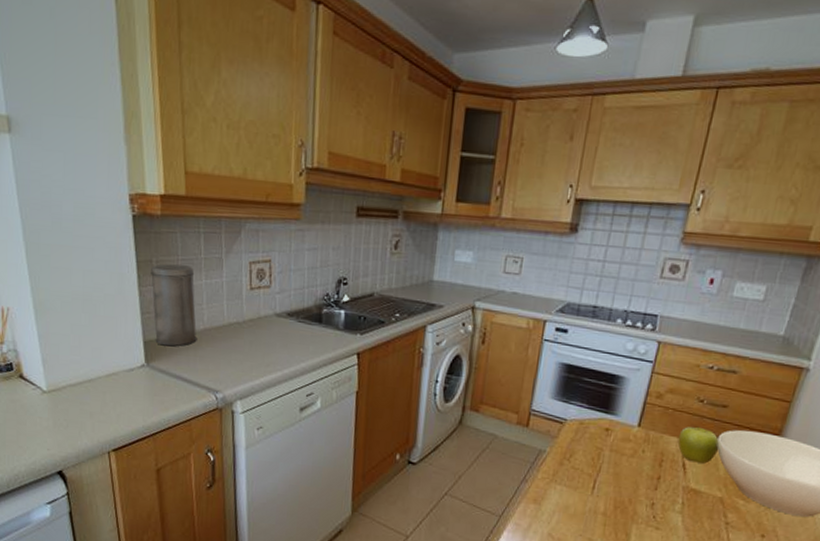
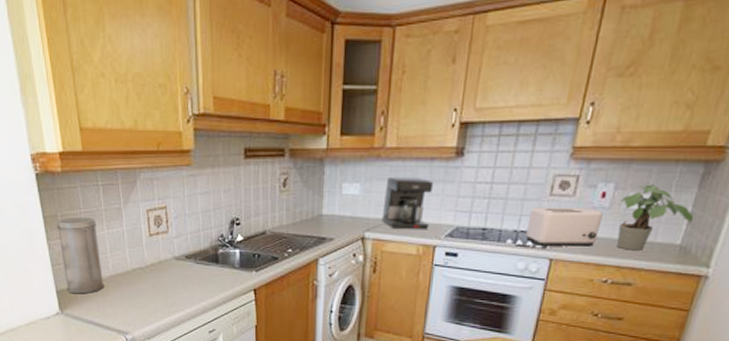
coffee maker: none [493,247,547,304] -> present [382,176,434,230]
toaster: none [635,288,711,332] -> present [526,206,603,246]
potted plant: none [723,274,796,339] -> present [617,184,694,250]

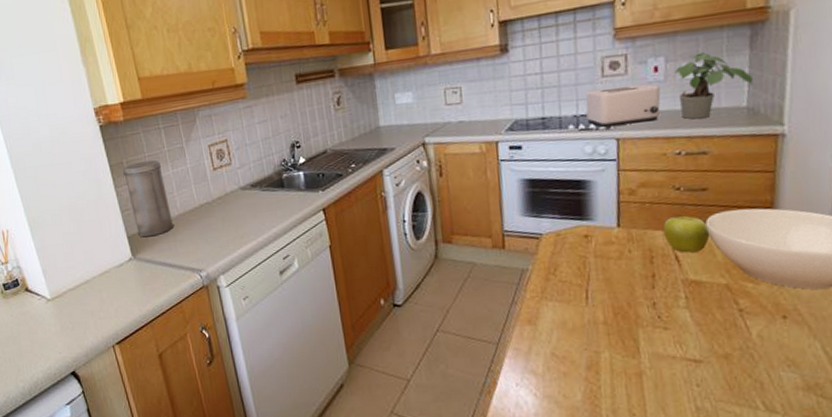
coffee maker: present [382,176,434,230] -> none [437,78,488,132]

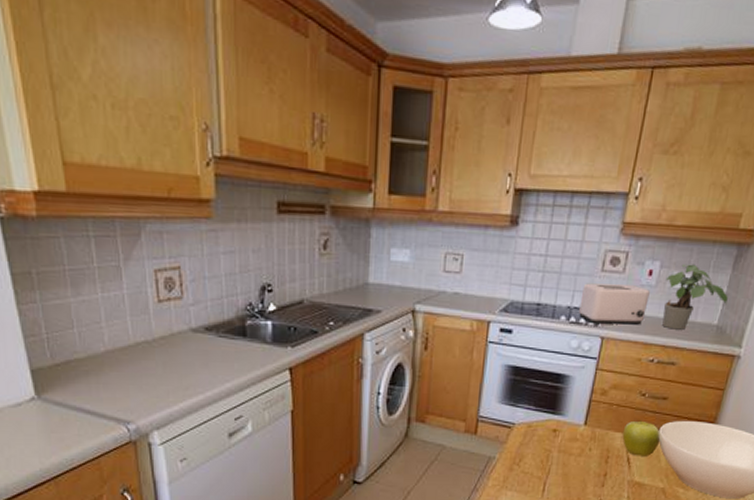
canister: present [123,160,174,238] -> none [31,276,98,374]

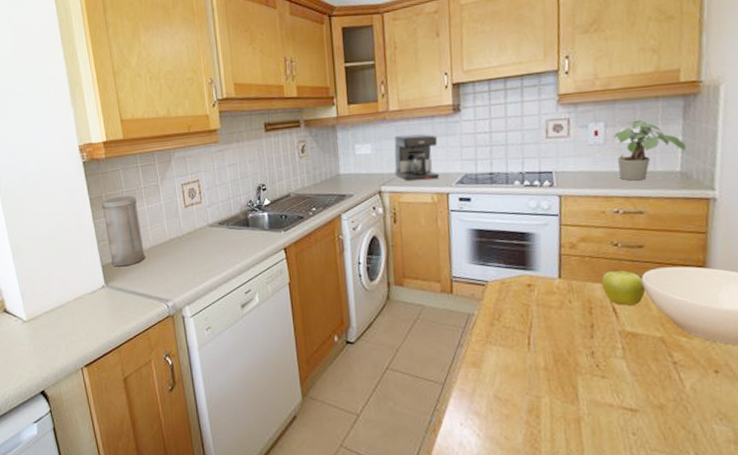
canister: none [31,276,98,374] -> present [102,196,146,267]
coffee maker: none [433,243,488,304] -> present [394,133,440,182]
toaster: present [579,283,650,325] -> none [530,145,600,184]

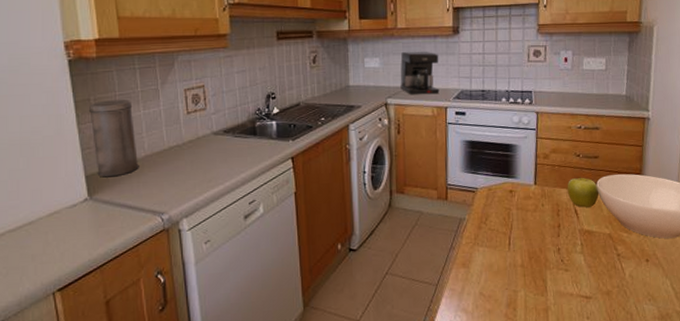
potted plant: present [613,120,686,181] -> none [578,51,630,102]

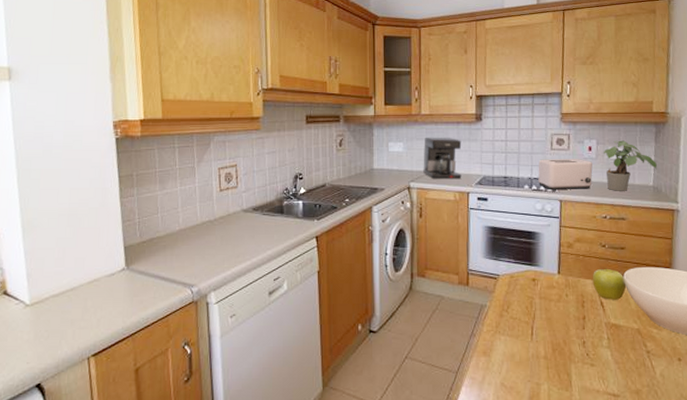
canister: present [89,100,139,178] -> none [131,176,174,249]
toaster: none [515,69,569,102] -> present [538,158,593,189]
potted plant: none [578,51,630,102] -> present [603,140,657,191]

